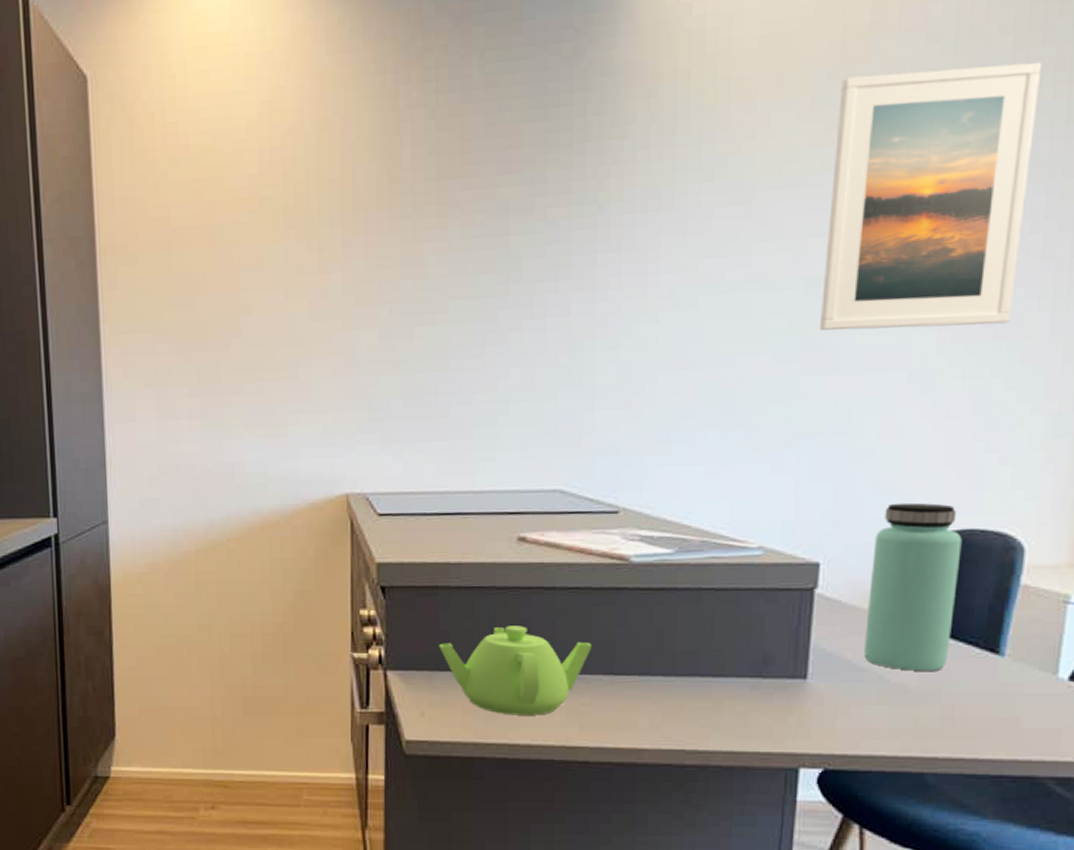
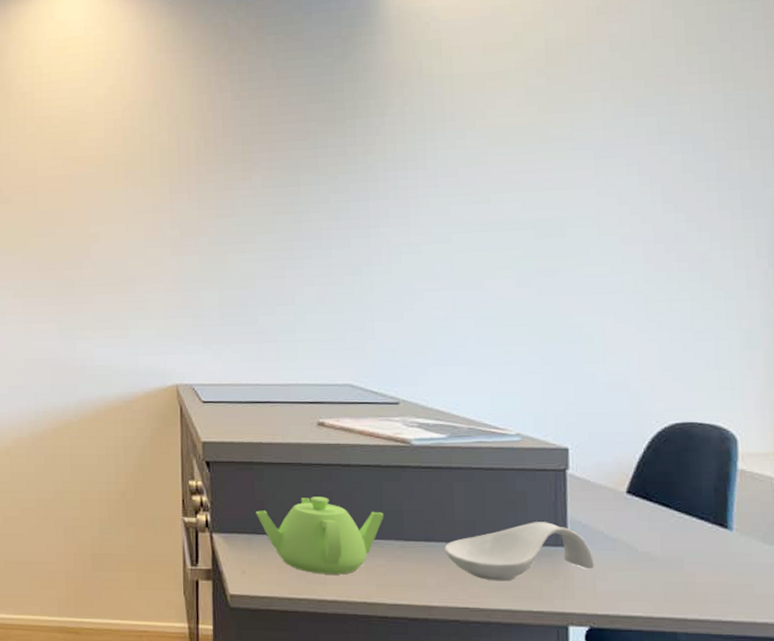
spoon rest: none [661,650,836,720] -> present [444,522,594,582]
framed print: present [820,61,1042,331] -> none [548,66,701,262]
bottle: present [864,502,962,671] -> none [612,399,685,542]

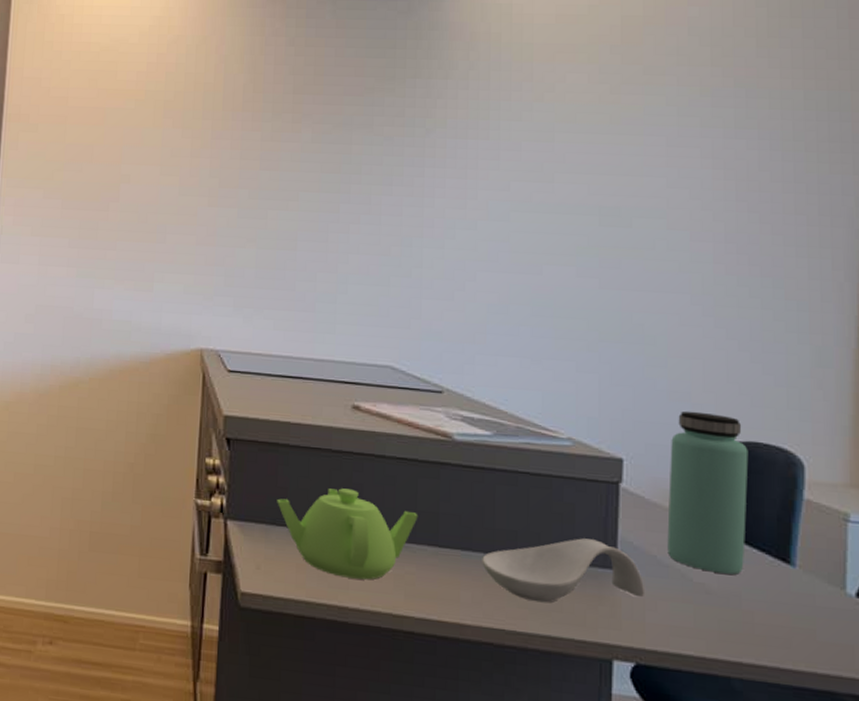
bottle: none [612,399,685,542] -> present [667,410,749,575]

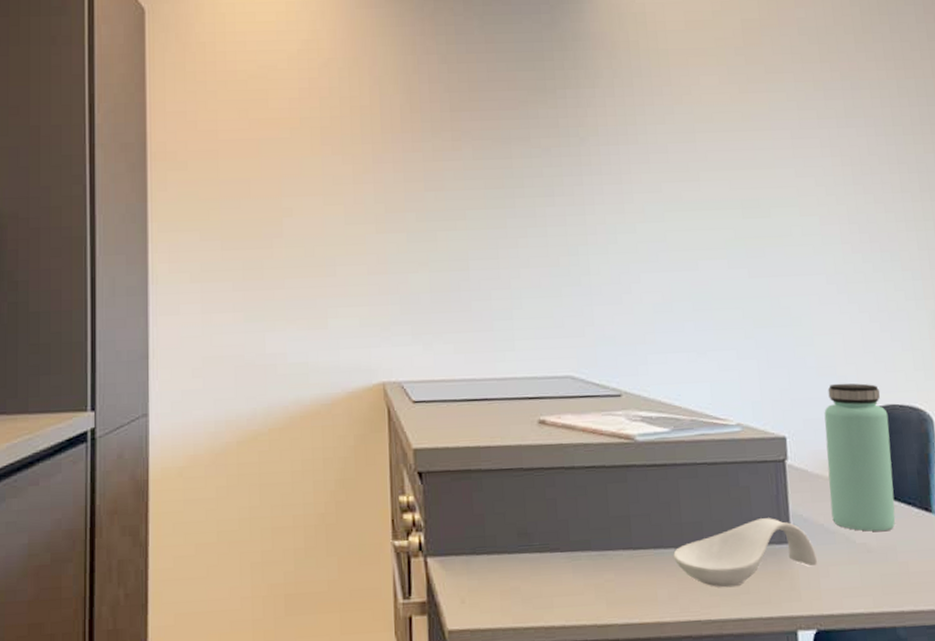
teapot: present [277,488,418,580] -> none [475,505,611,597]

